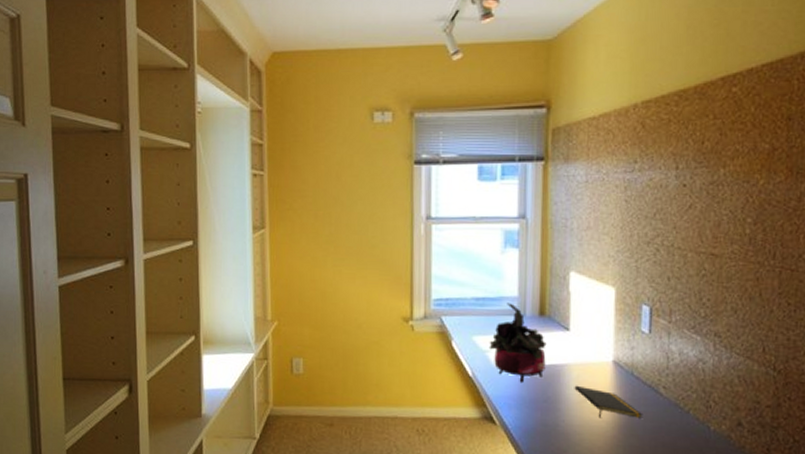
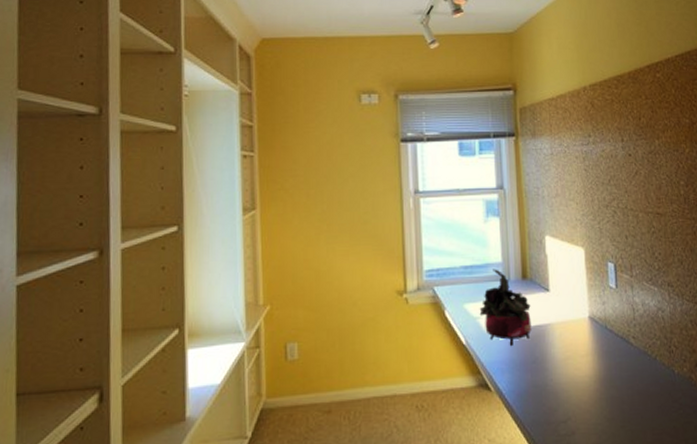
notepad: present [574,385,643,419] -> none [558,343,619,374]

